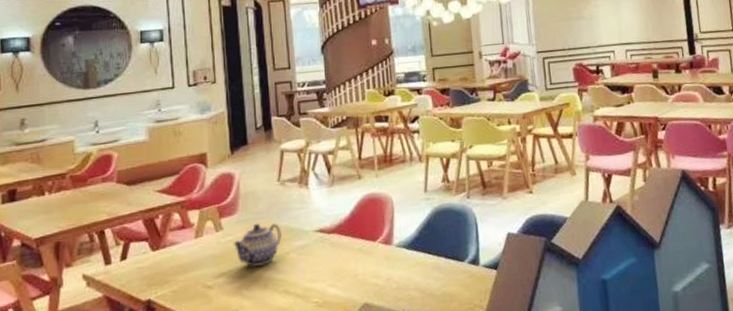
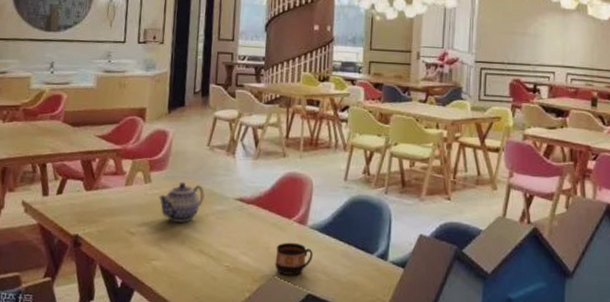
cup: none [364,264,404,300] -> present [275,242,313,275]

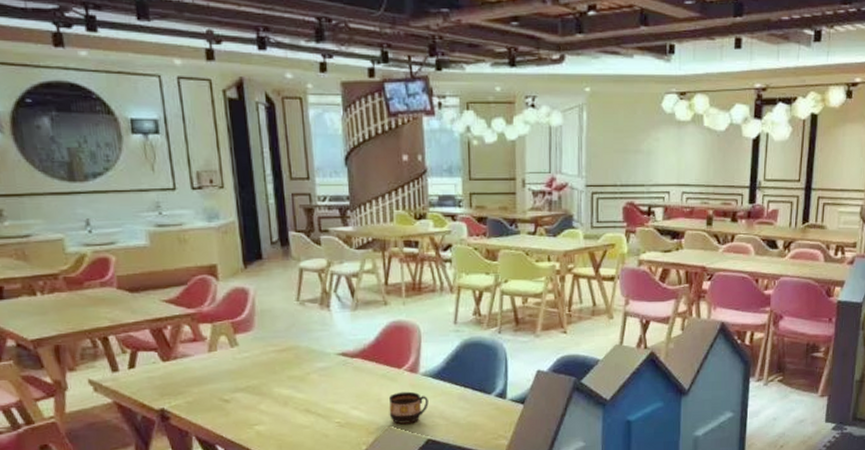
teapot: present [159,181,205,224] -> none [250,341,302,386]

